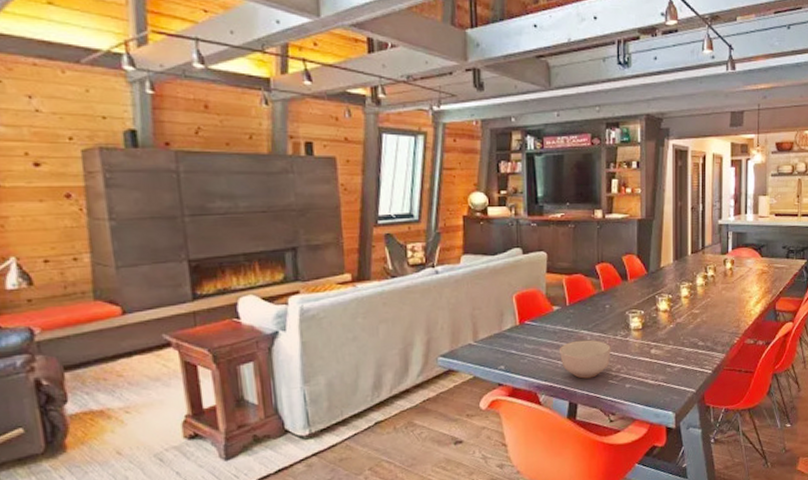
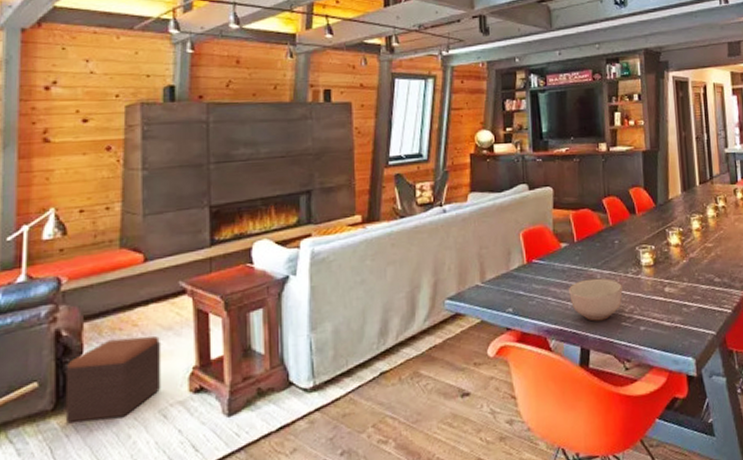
footstool: none [51,386,155,465] -> present [65,335,161,422]

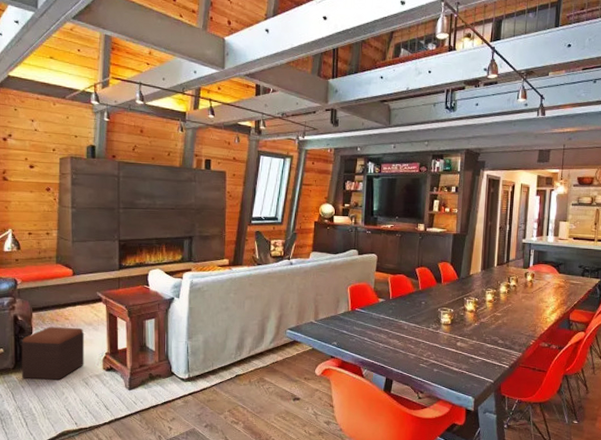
bowl: present [569,278,623,322] -> none [381,328,424,360]

